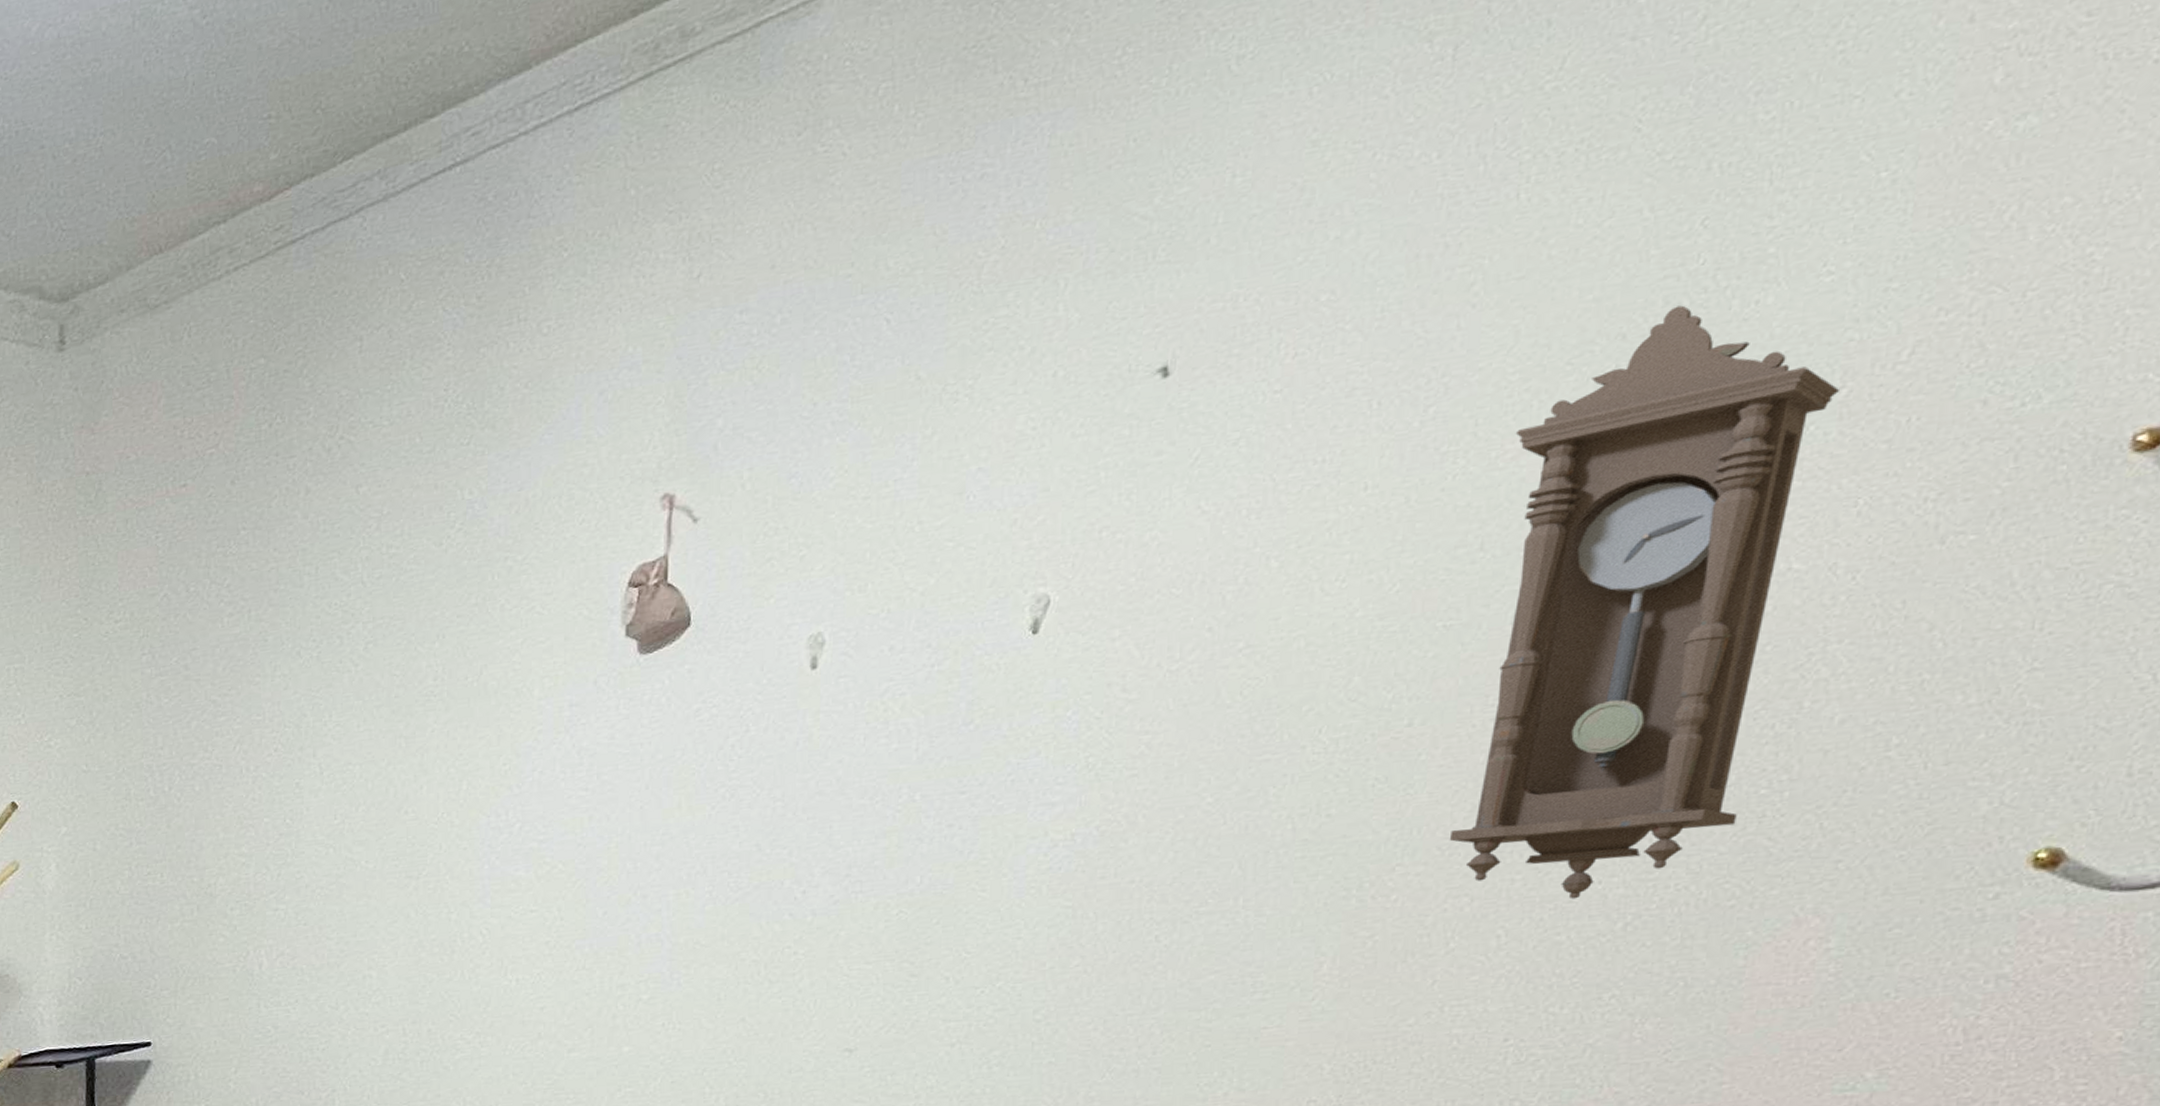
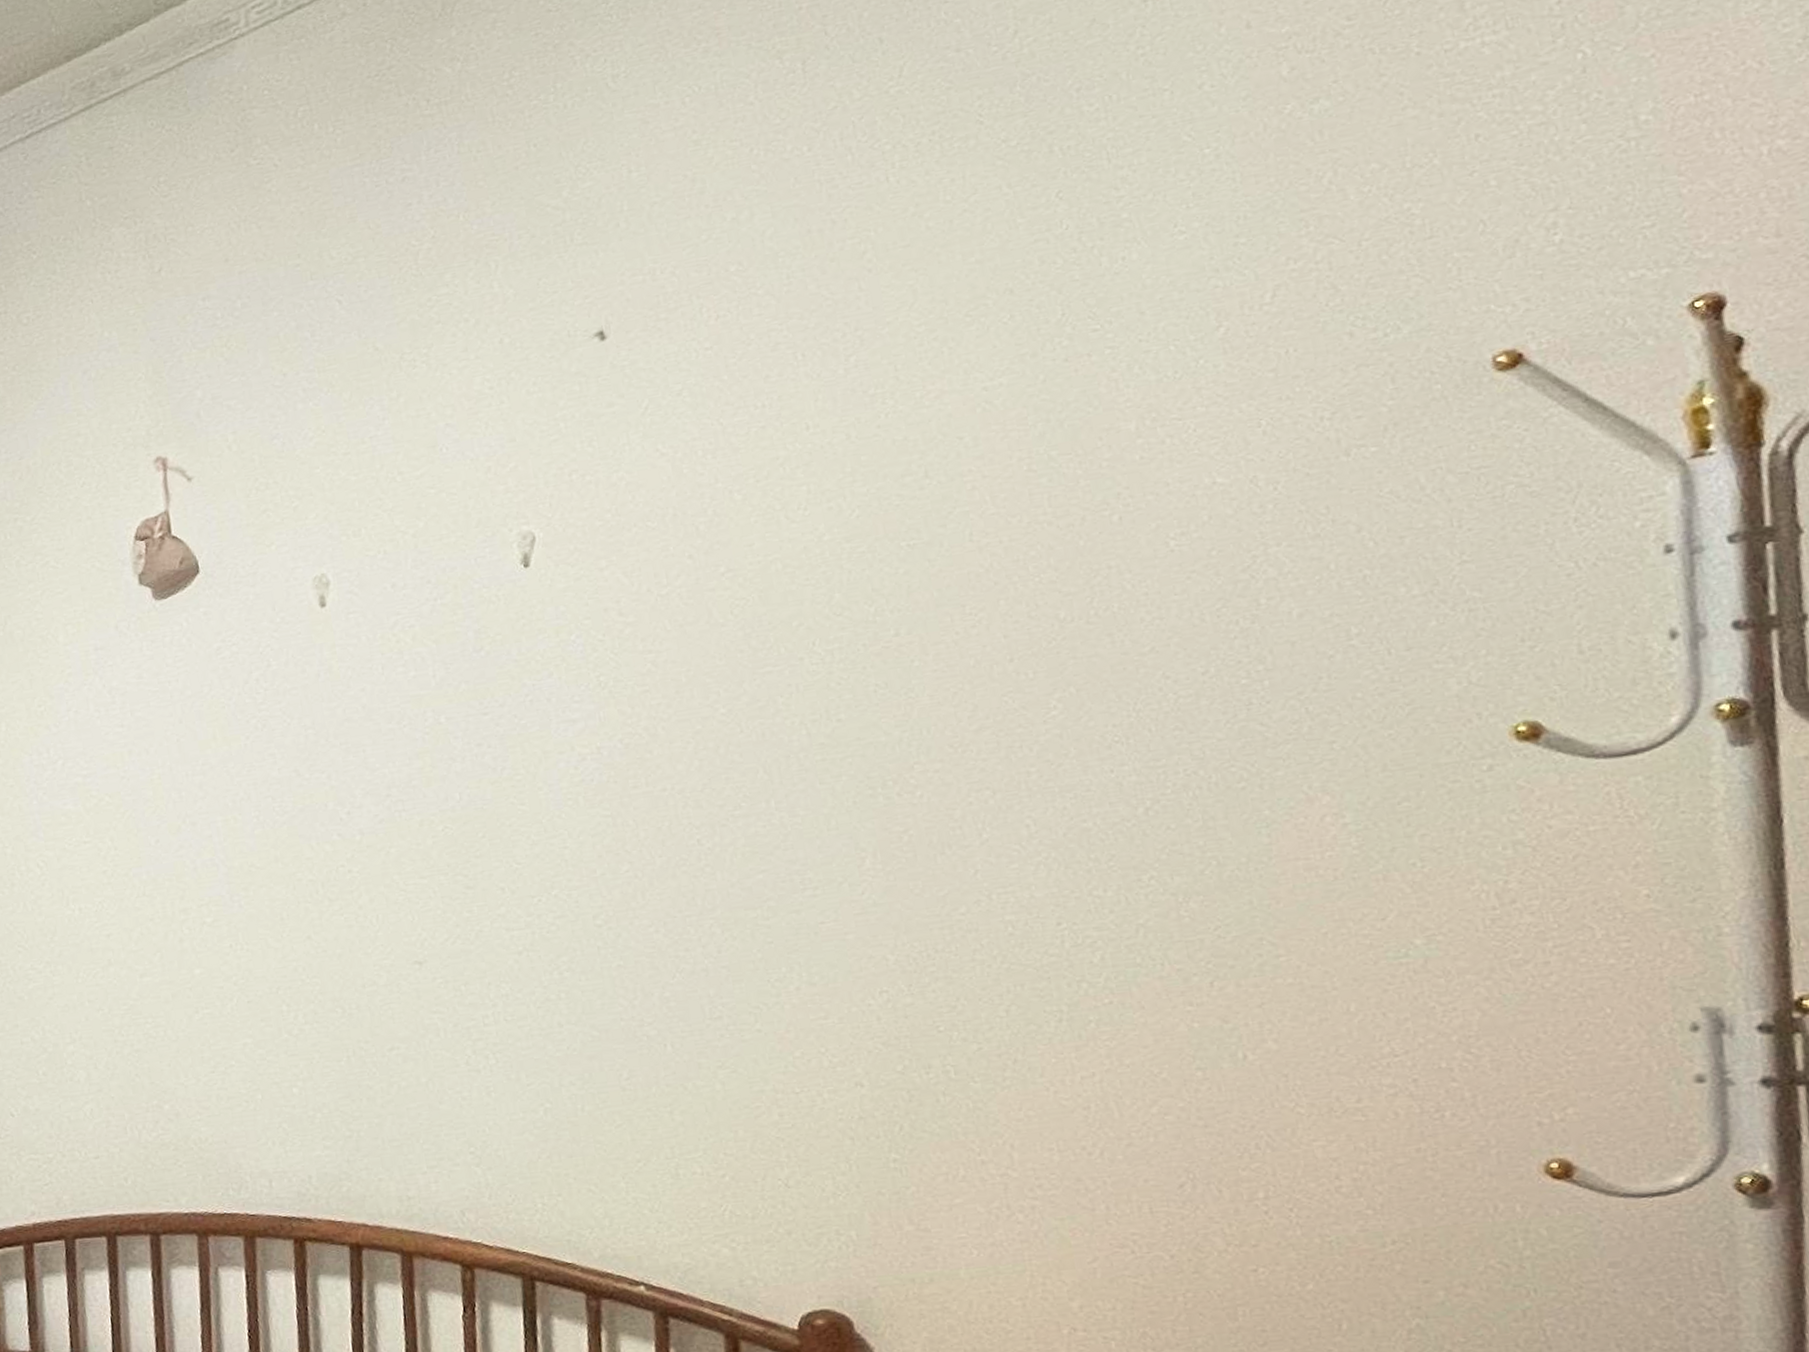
pendulum clock: present [1449,305,1839,899] -> none [933,263,1226,788]

